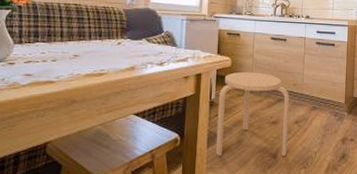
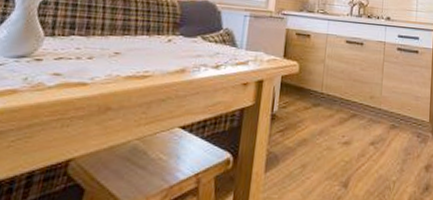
stool: present [215,71,290,157] -> none [274,79,366,187]

